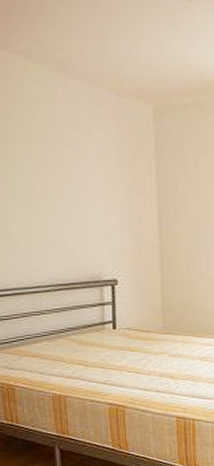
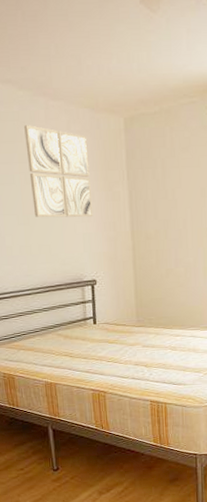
wall art: none [37,102,116,210] -> present [24,125,93,218]

